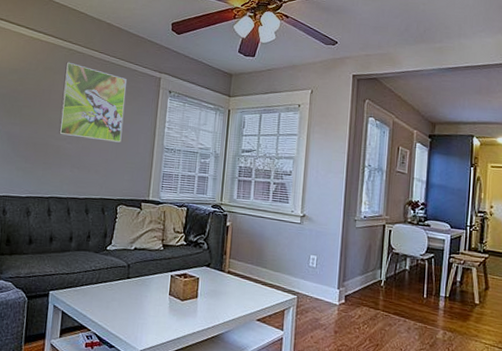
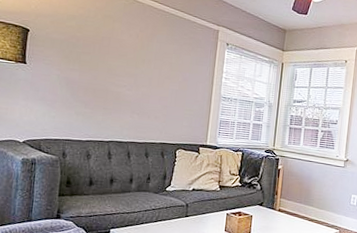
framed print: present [58,62,127,143] -> none [118,11,186,91]

